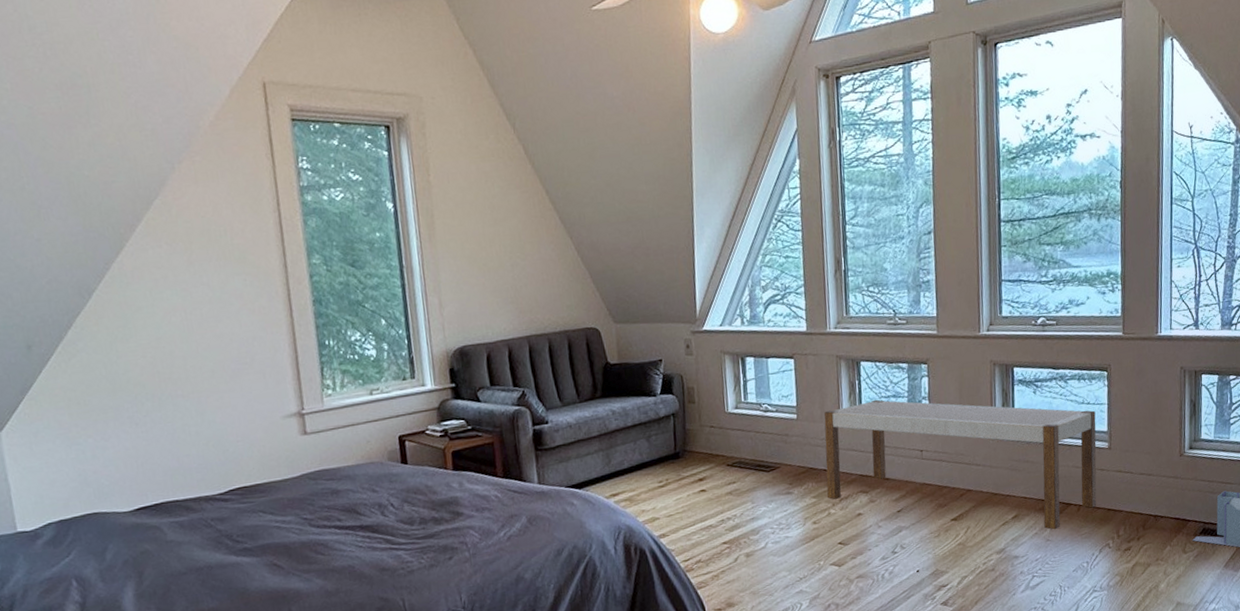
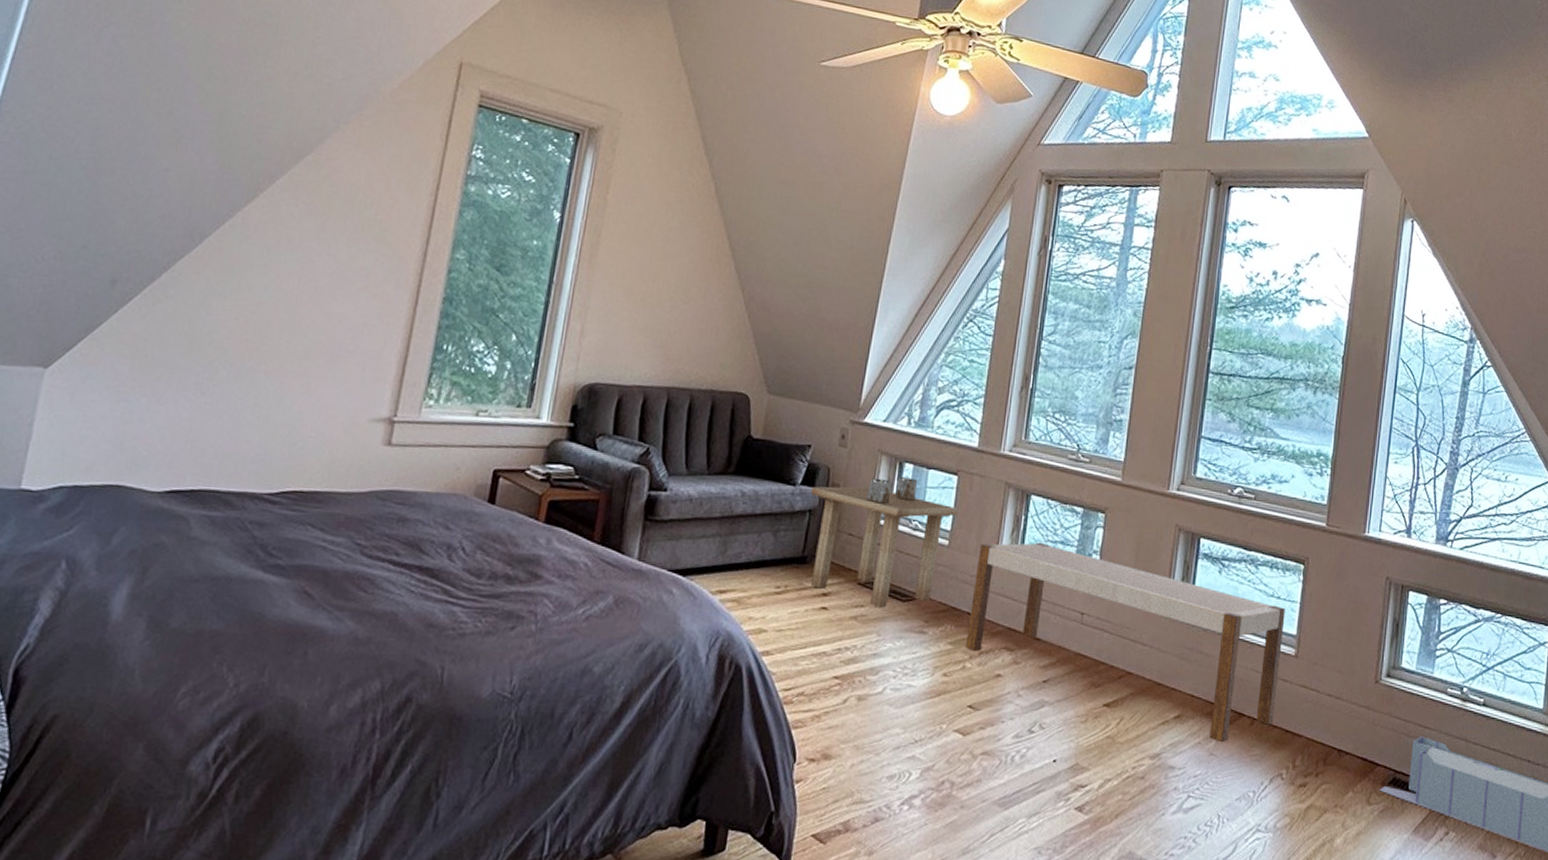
side table: none [670,369,800,482] -> present [811,477,958,608]

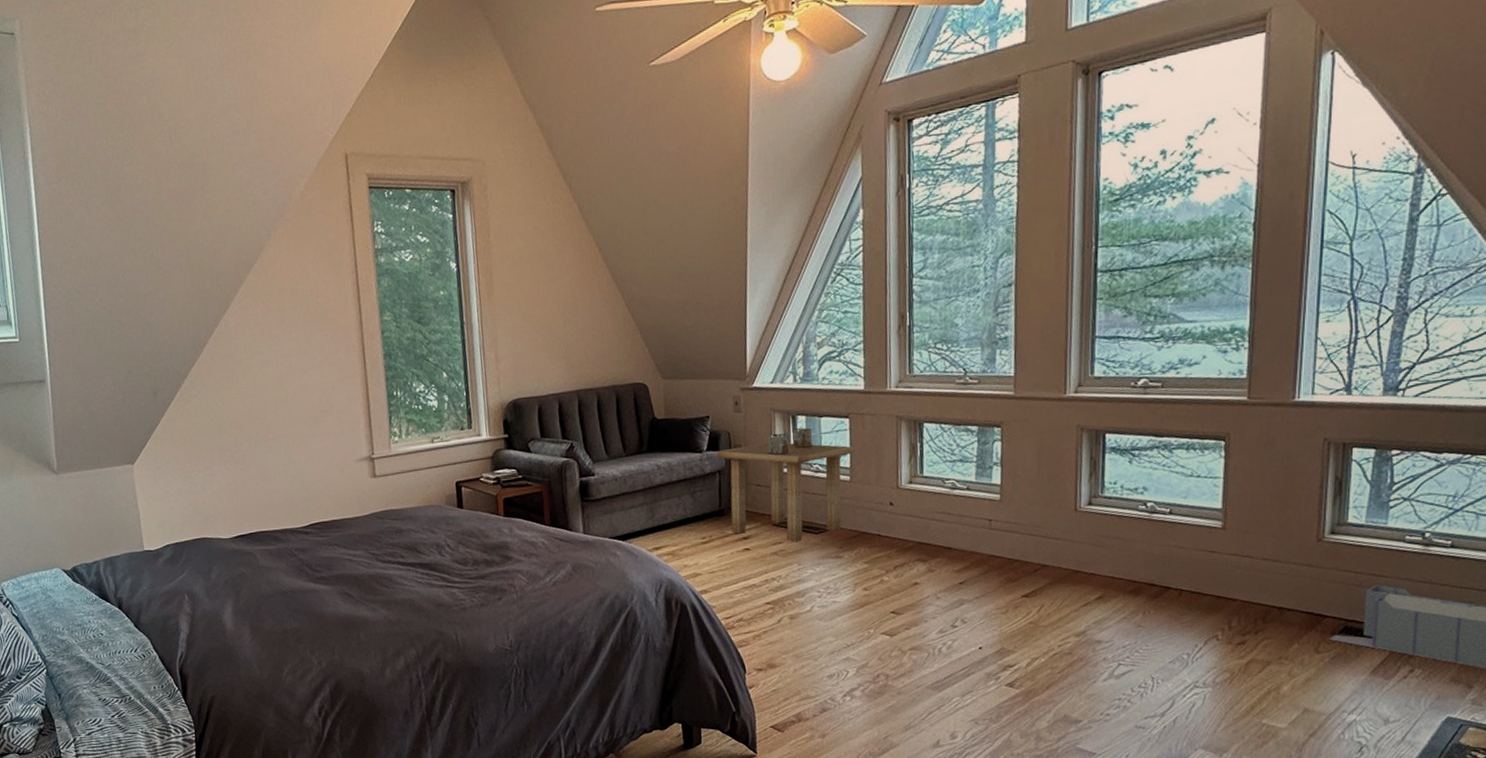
bench: present [966,542,1285,743] -> none [880,463,1208,615]

